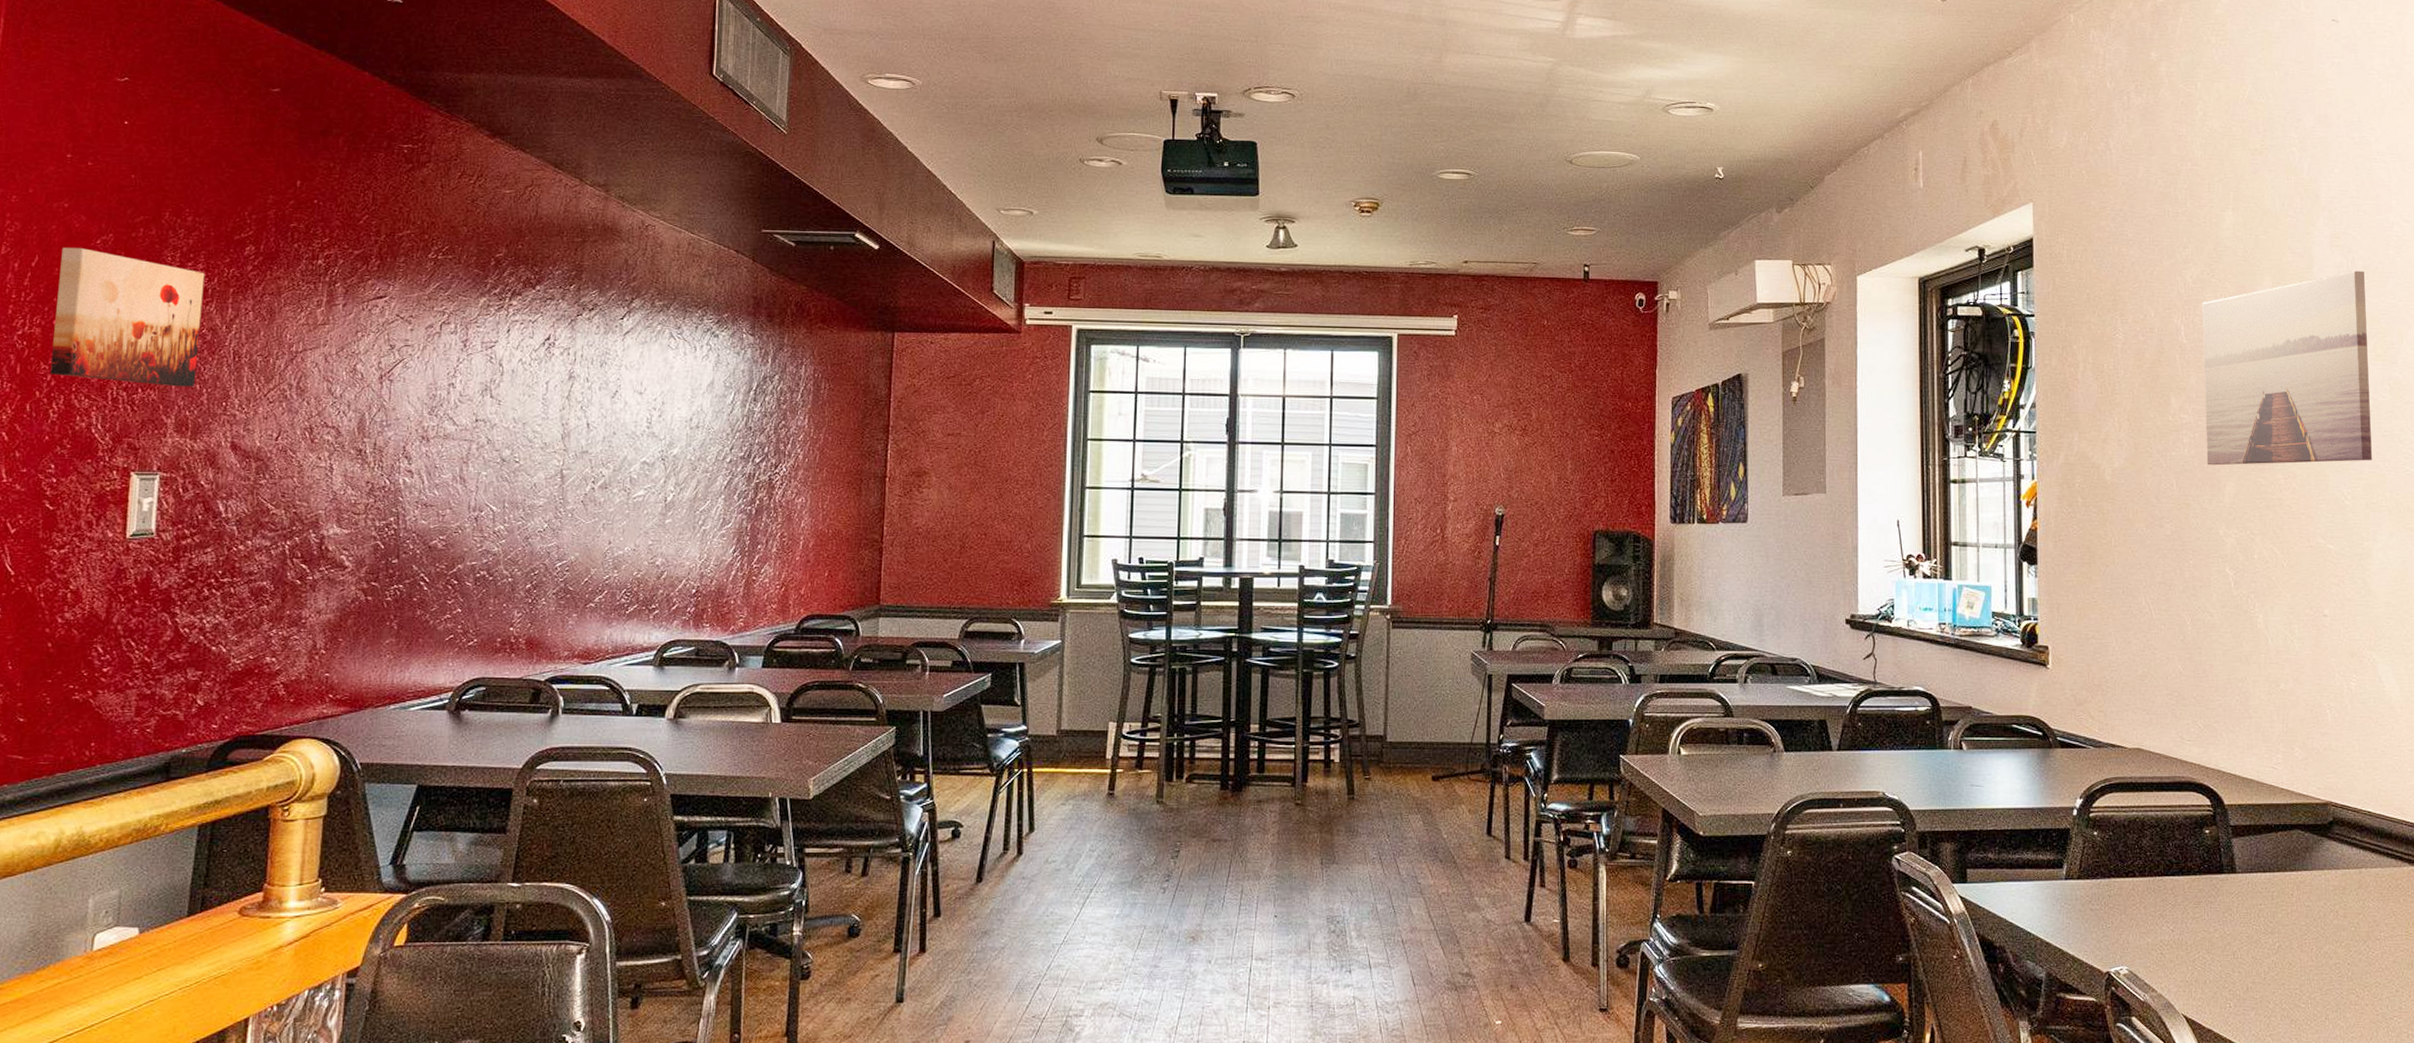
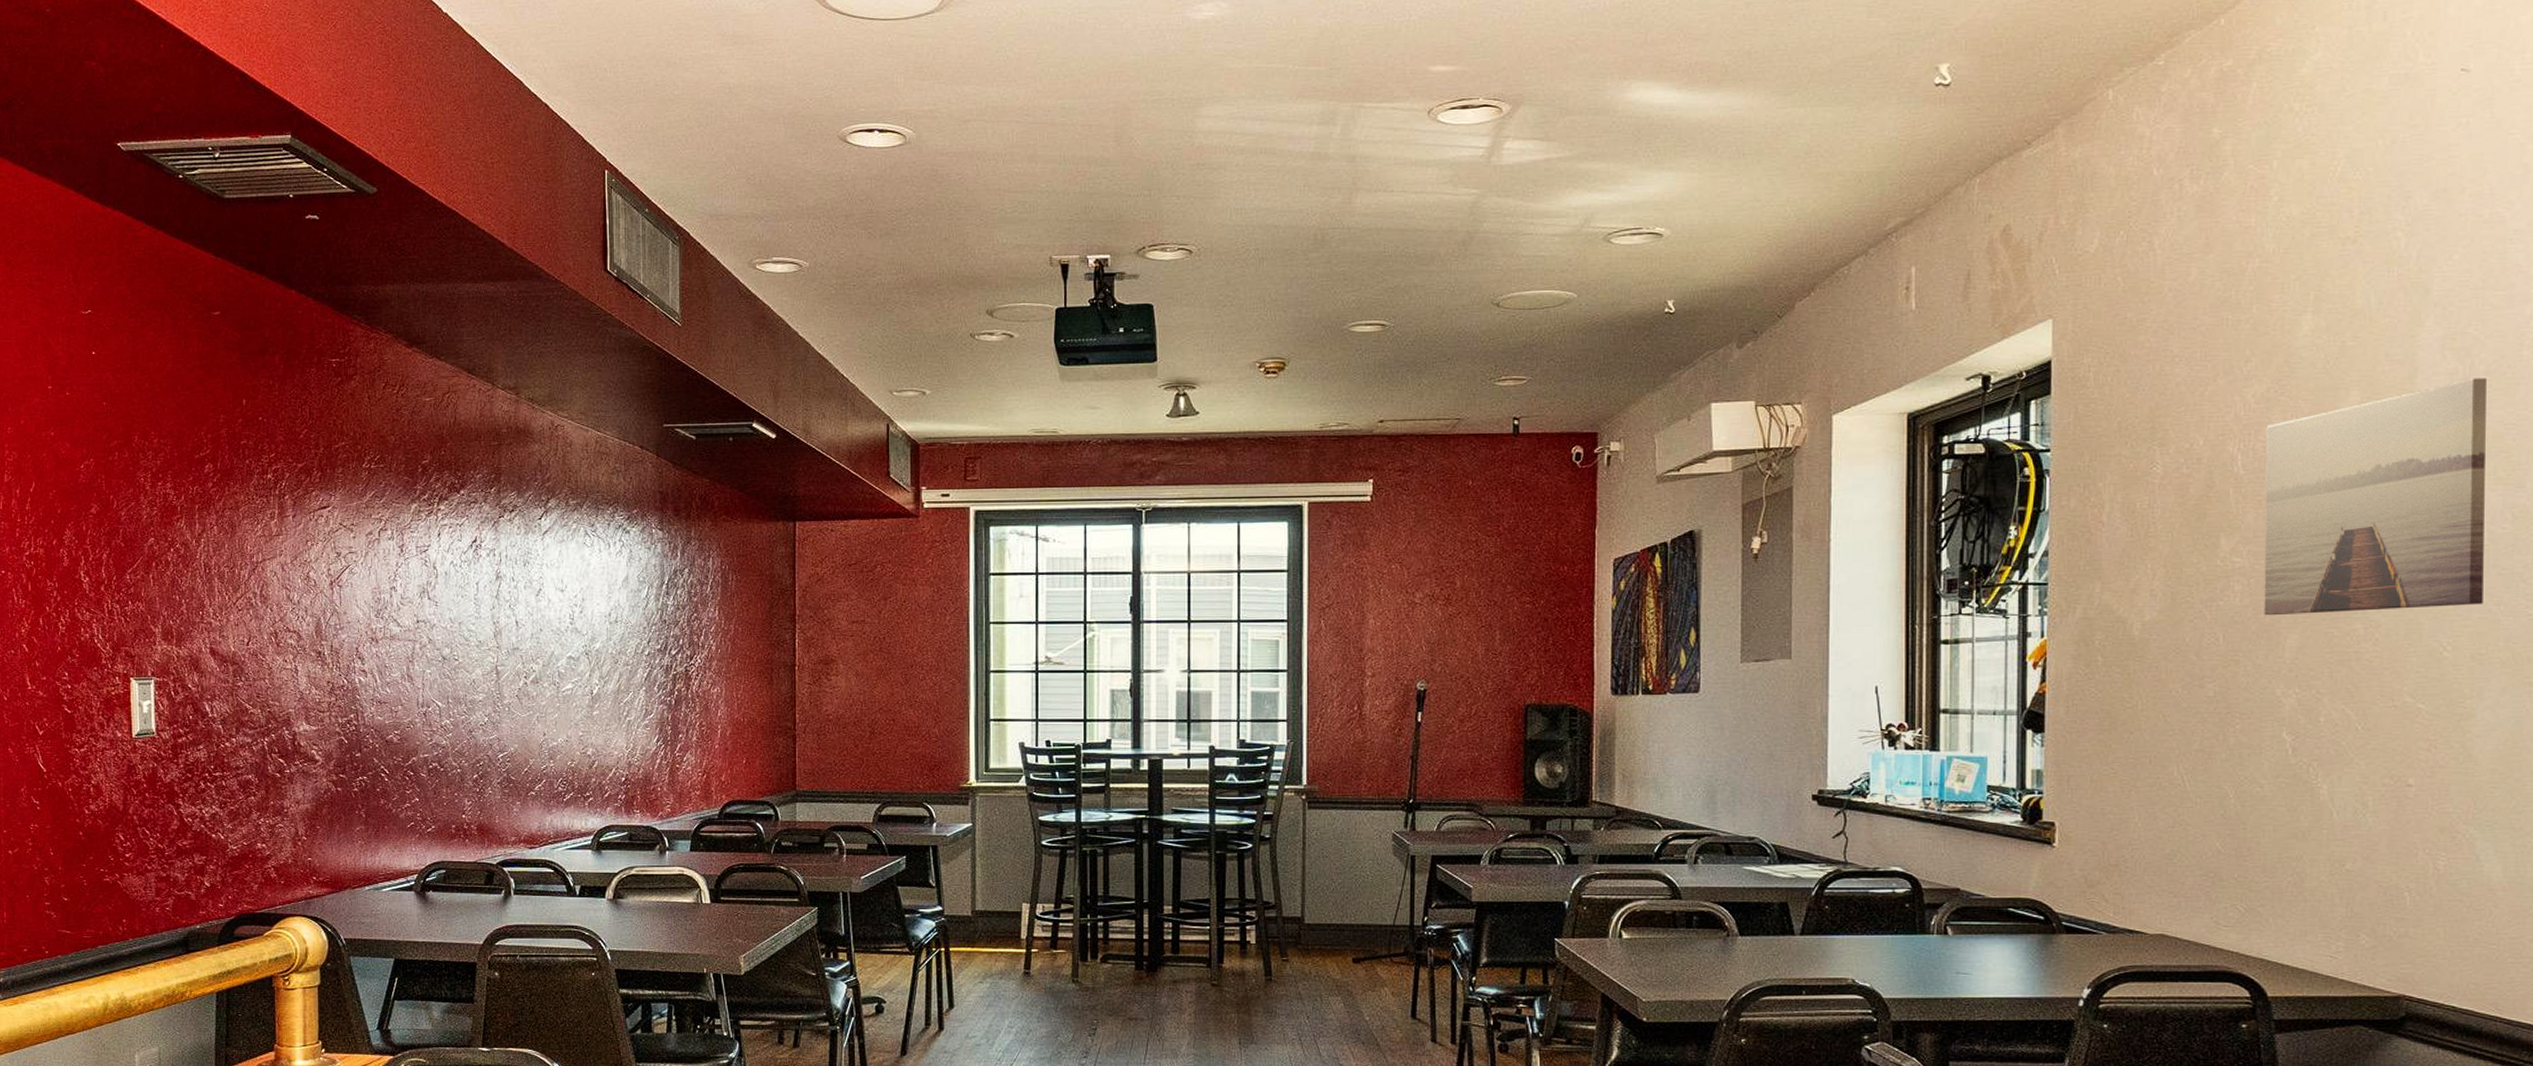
wall art: present [50,248,205,387] -> none [53,473,175,599]

